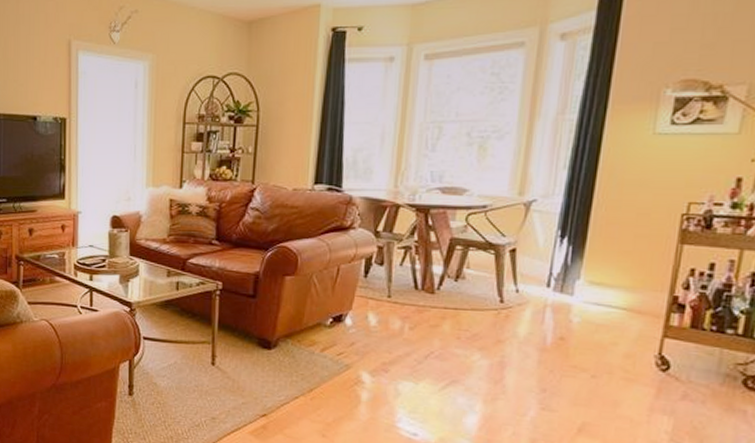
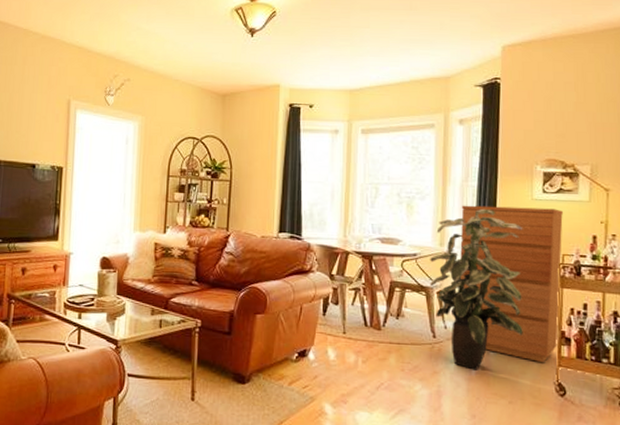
indoor plant: none [501,149,636,340] -> present [430,209,523,370]
dresser: none [542,144,697,333] -> present [460,205,563,363]

